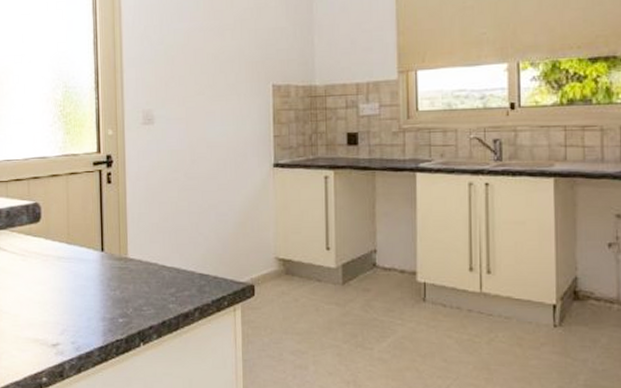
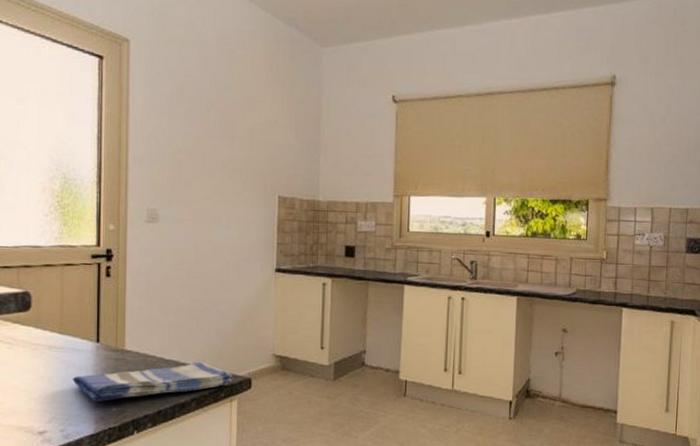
dish towel: none [80,268,235,312] -> present [72,361,233,402]

